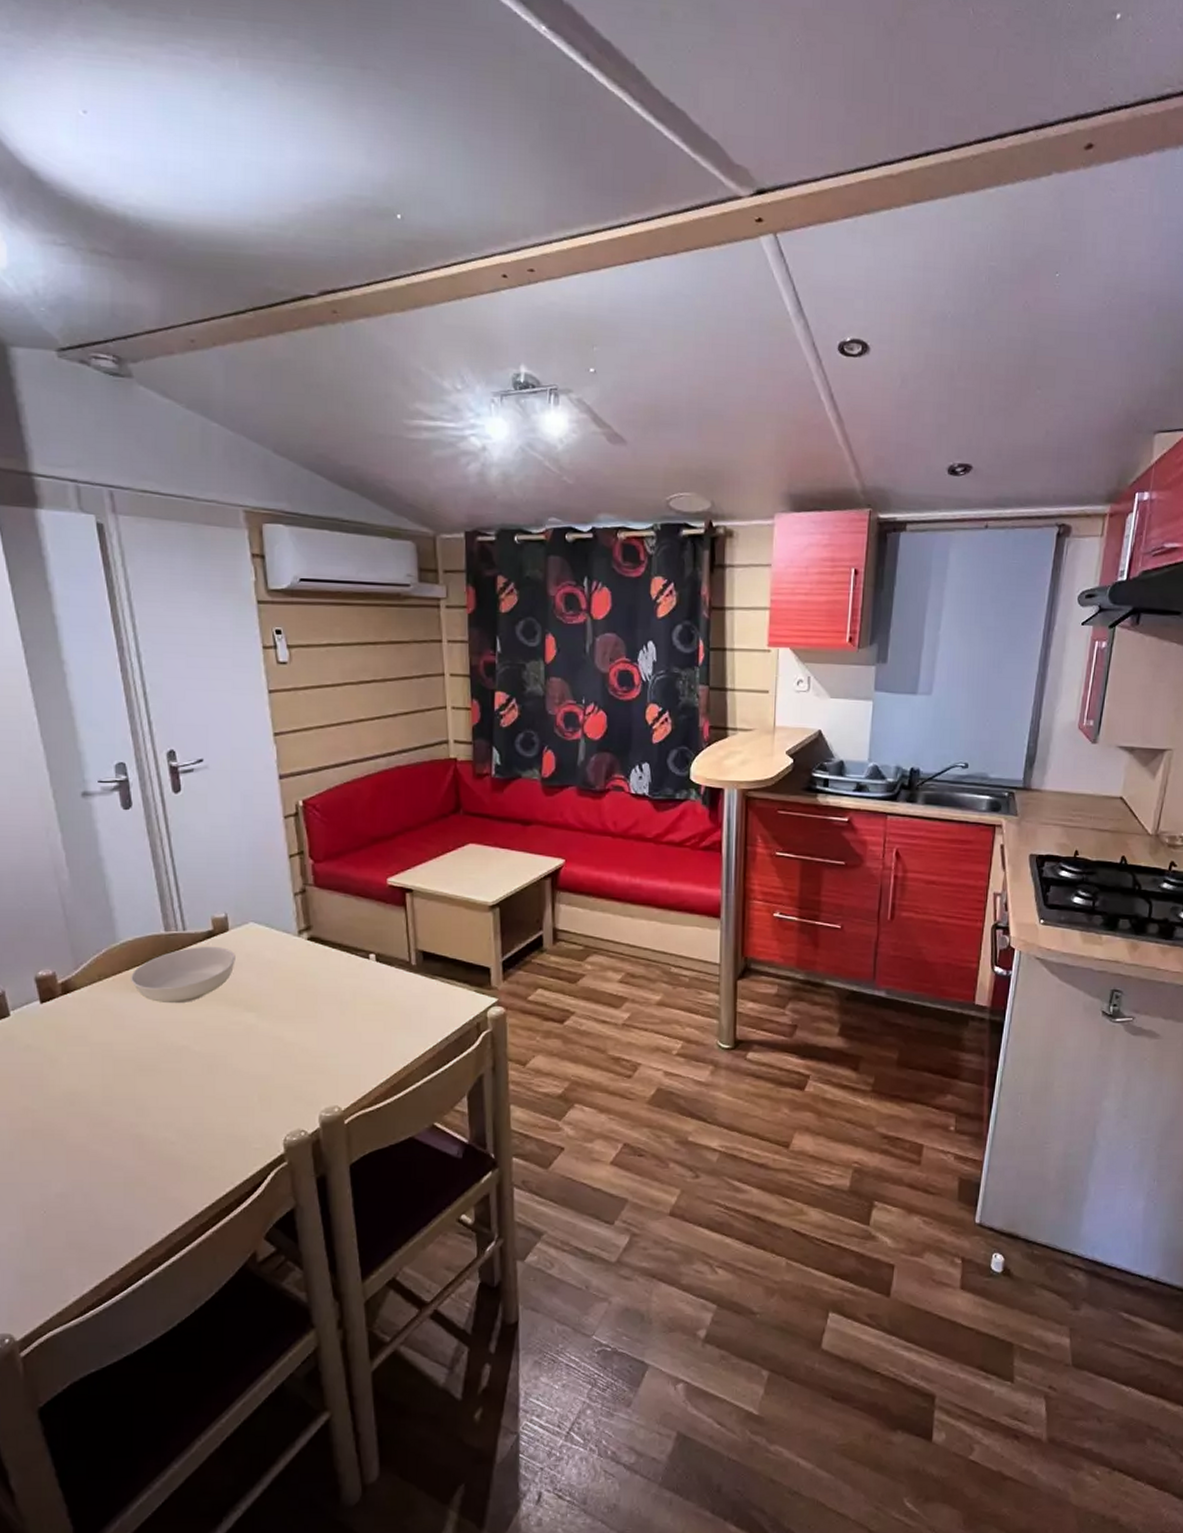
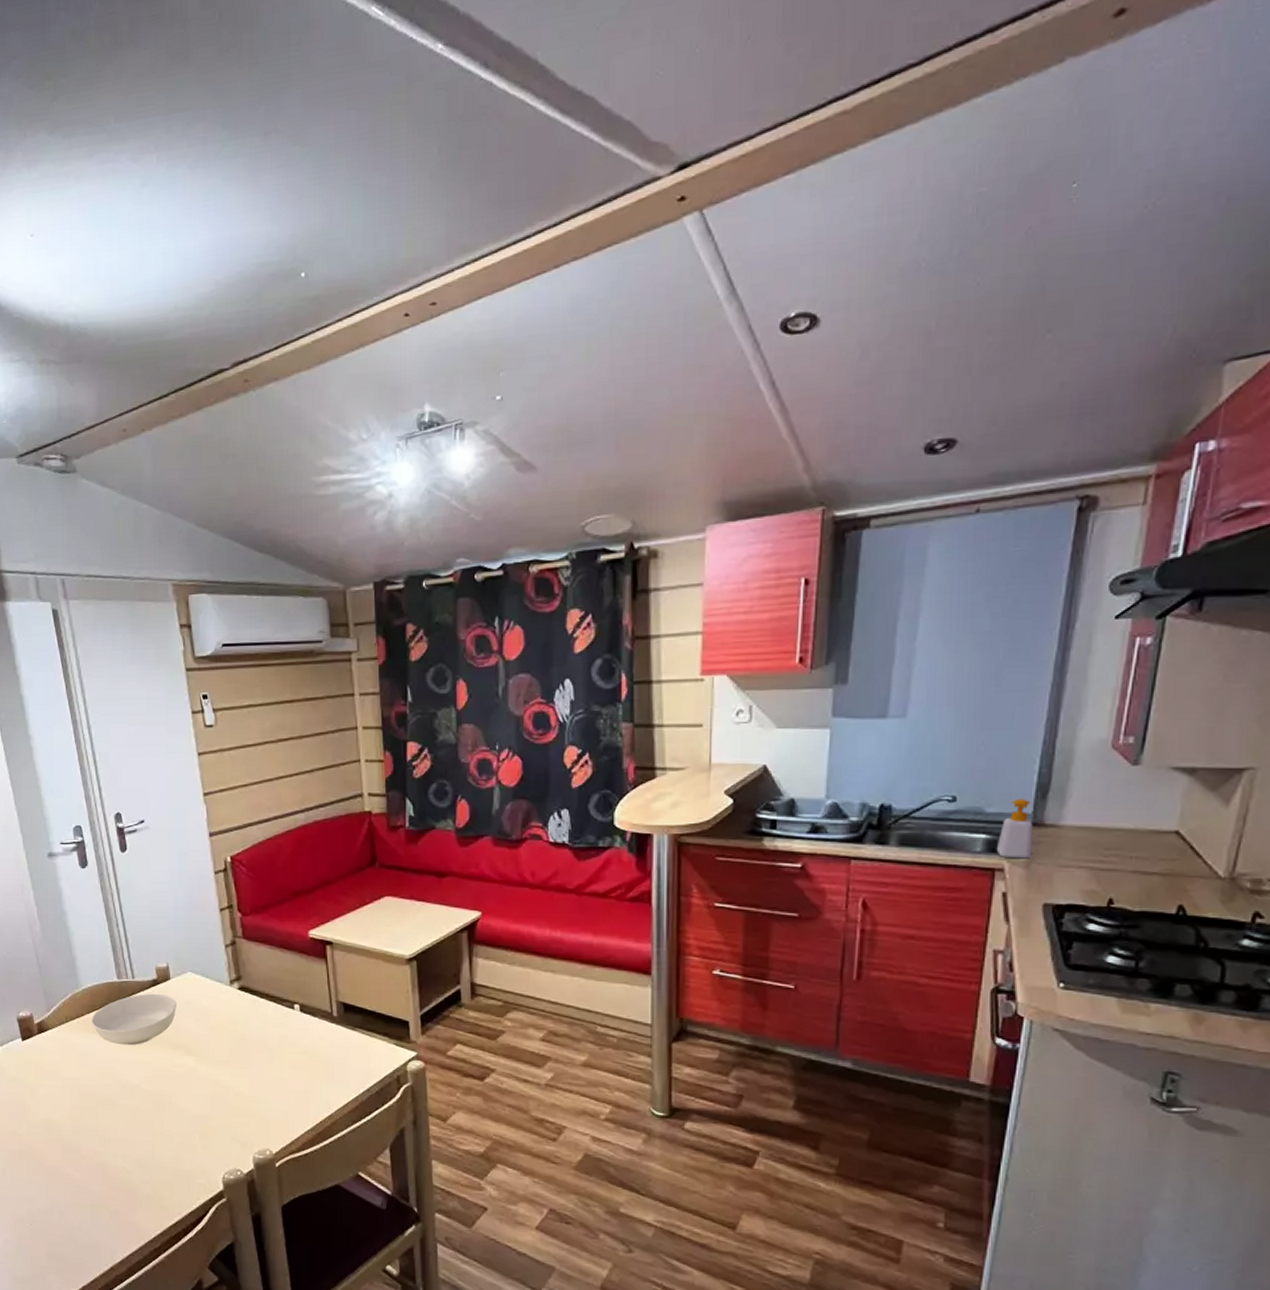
soap bottle: none [996,767,1023,817] -> present [996,799,1033,859]

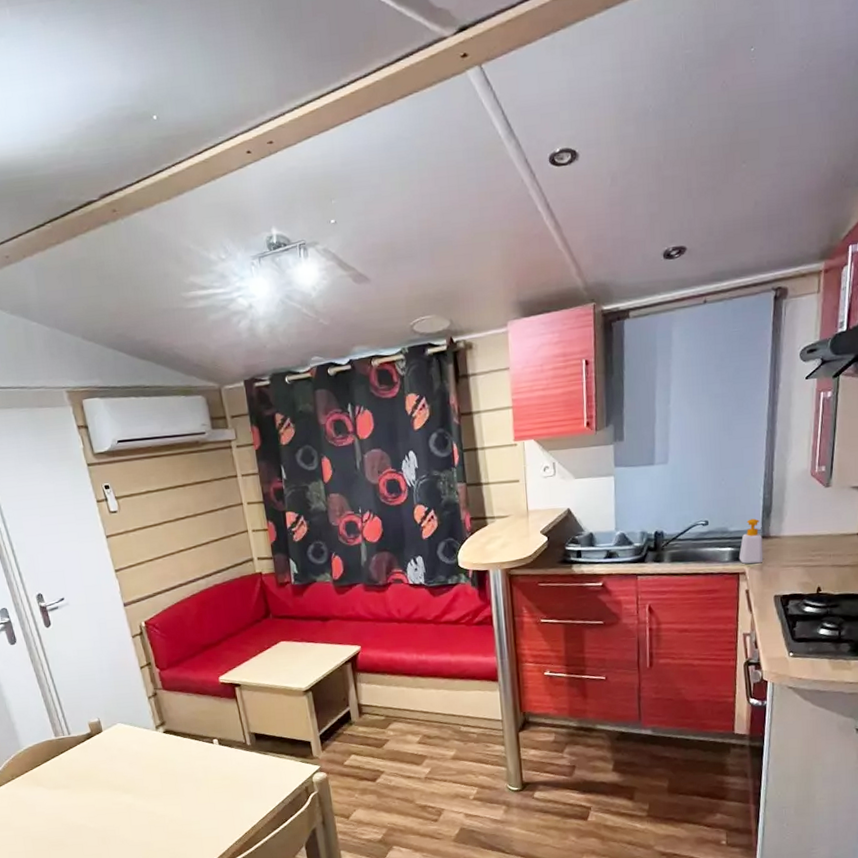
bowl: present [91,993,177,1045] -> none [35,745,111,793]

